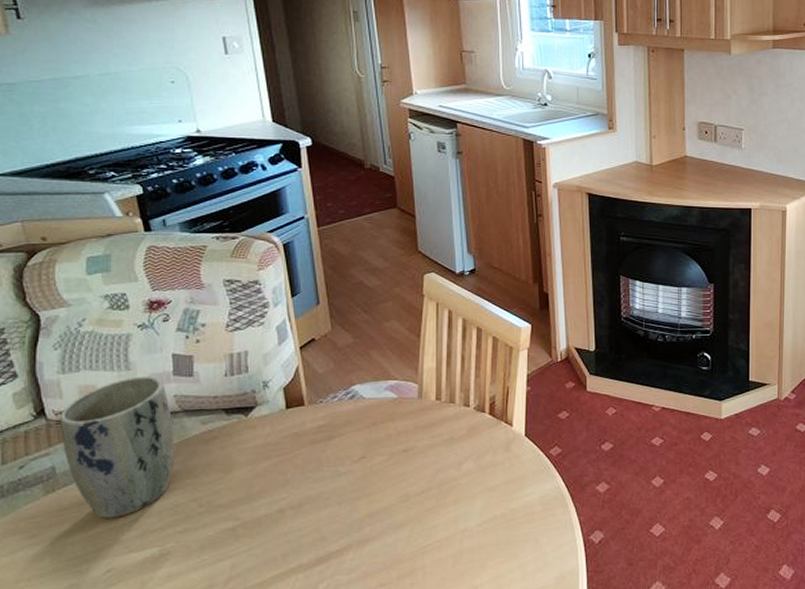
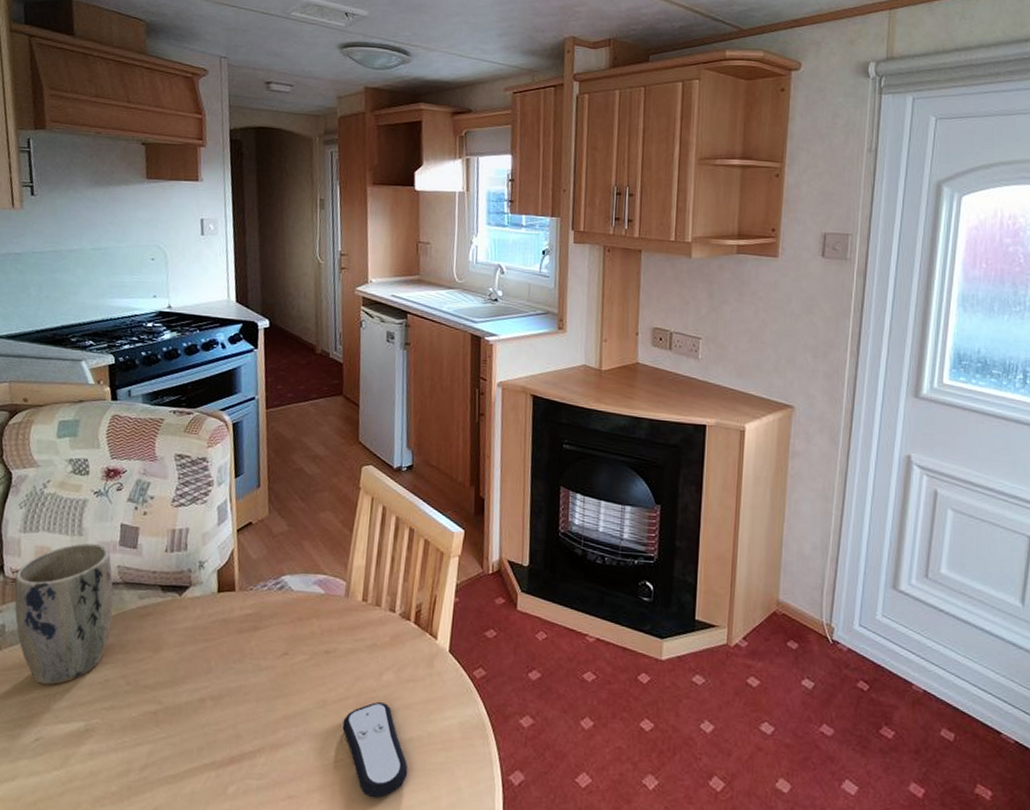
remote control: none [427,488,495,574] -> present [342,701,408,798]

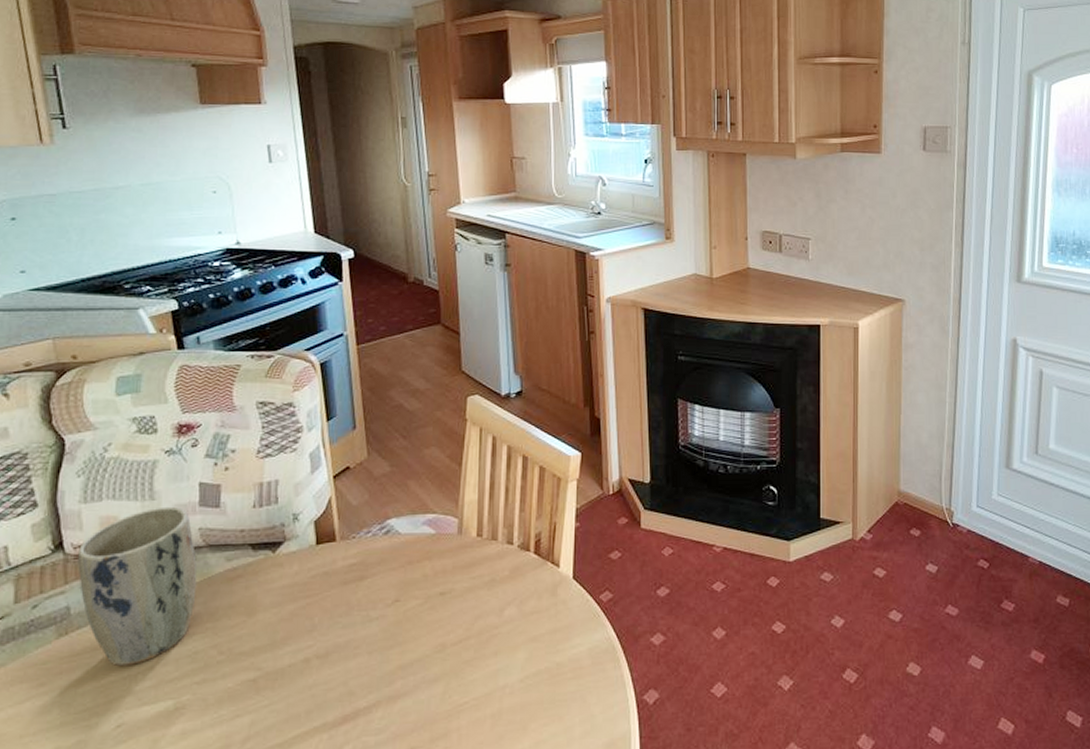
remote control: present [342,701,408,798] -> none [464,637,538,738]

